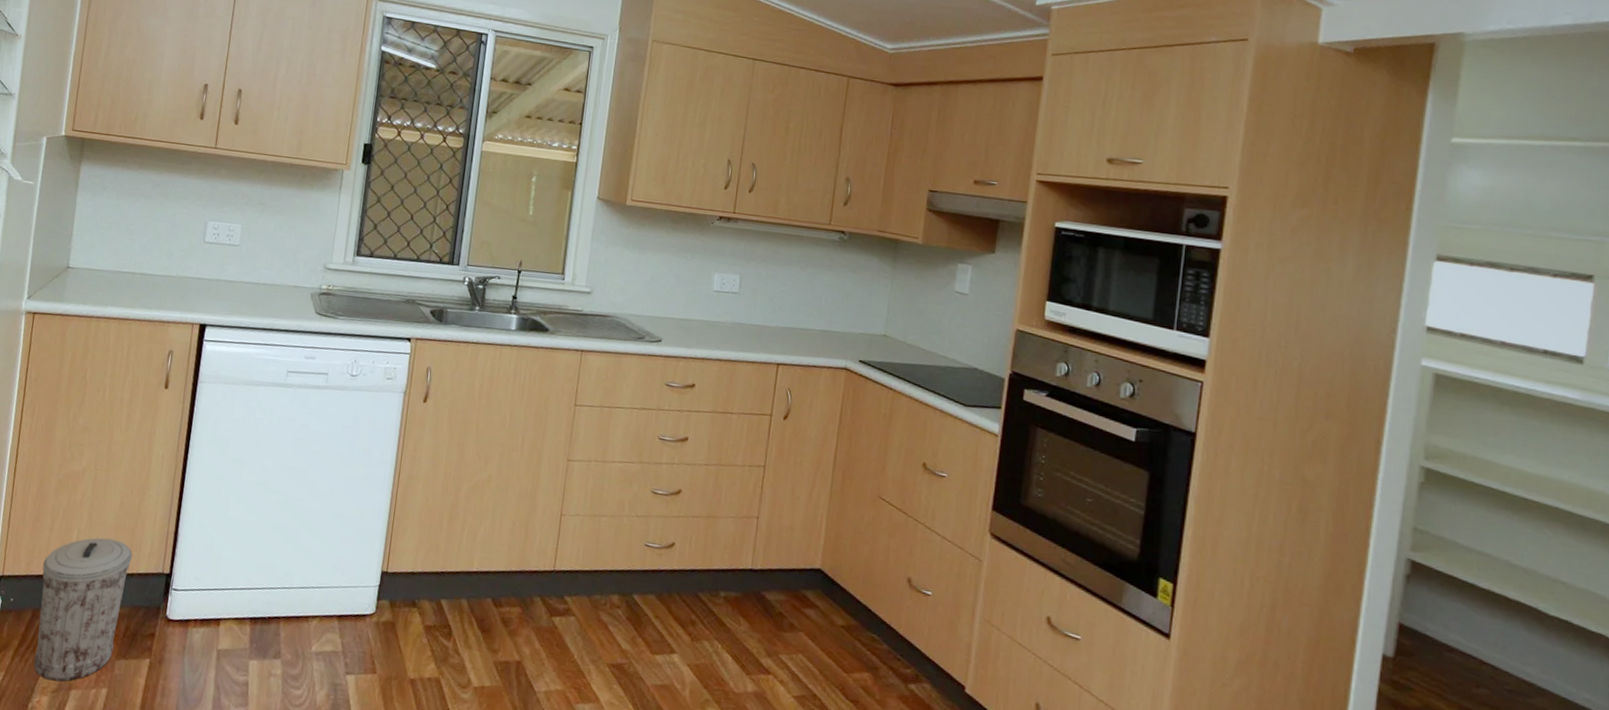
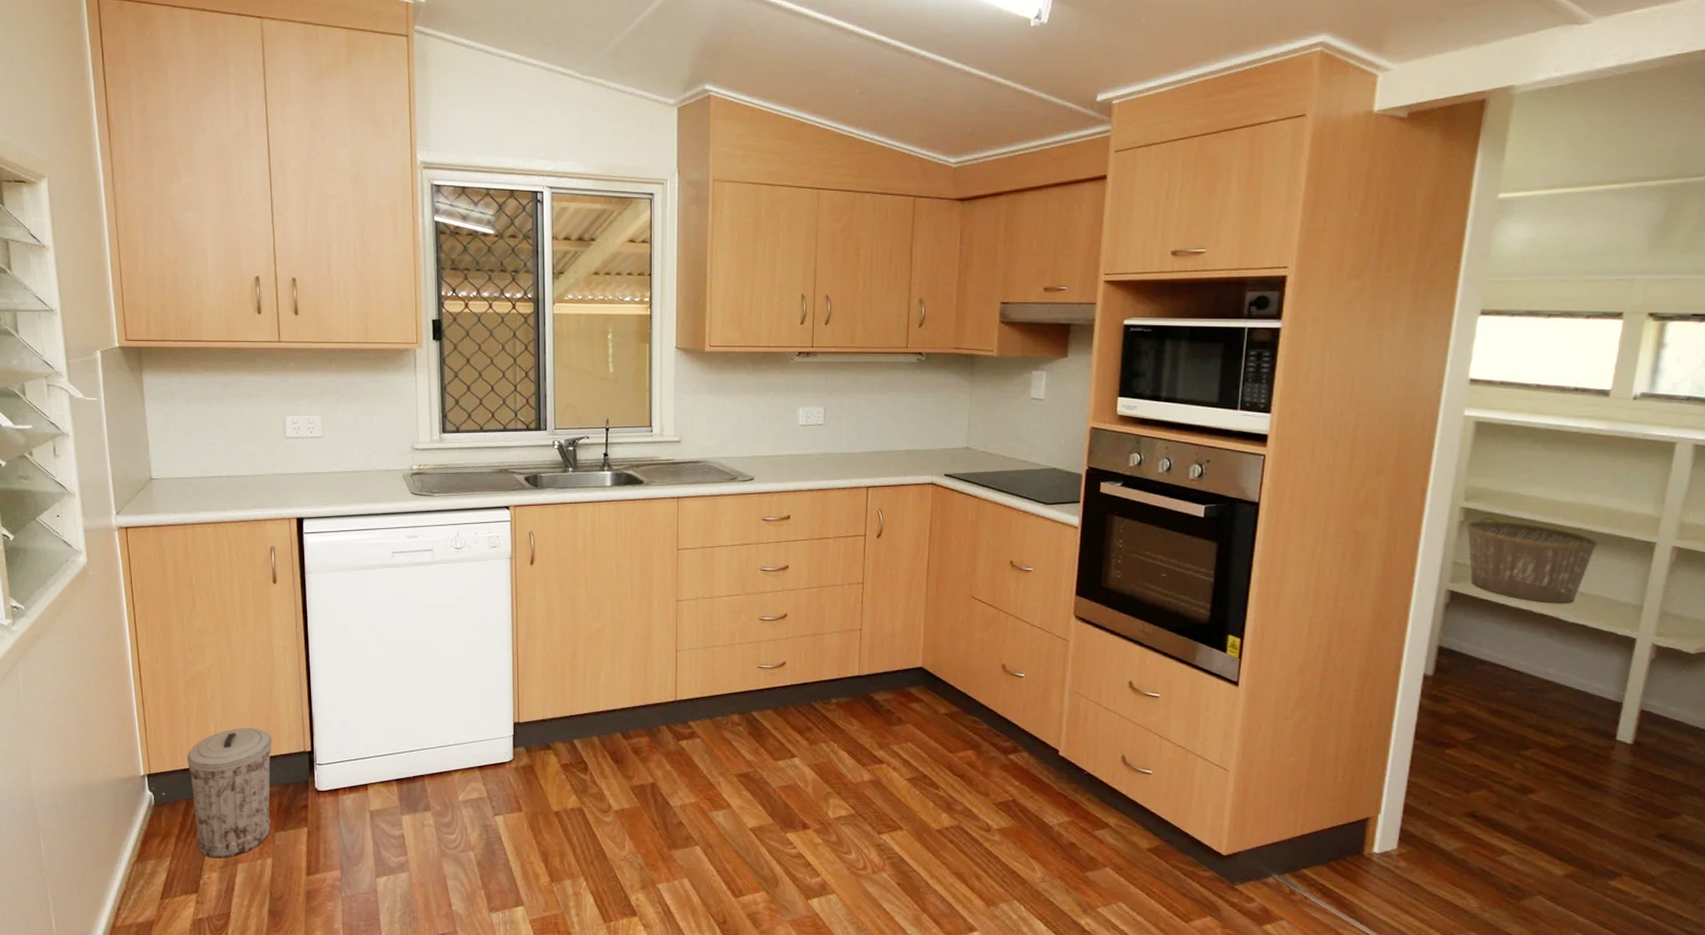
basket: none [1428,481,1580,594] -> present [1466,517,1598,604]

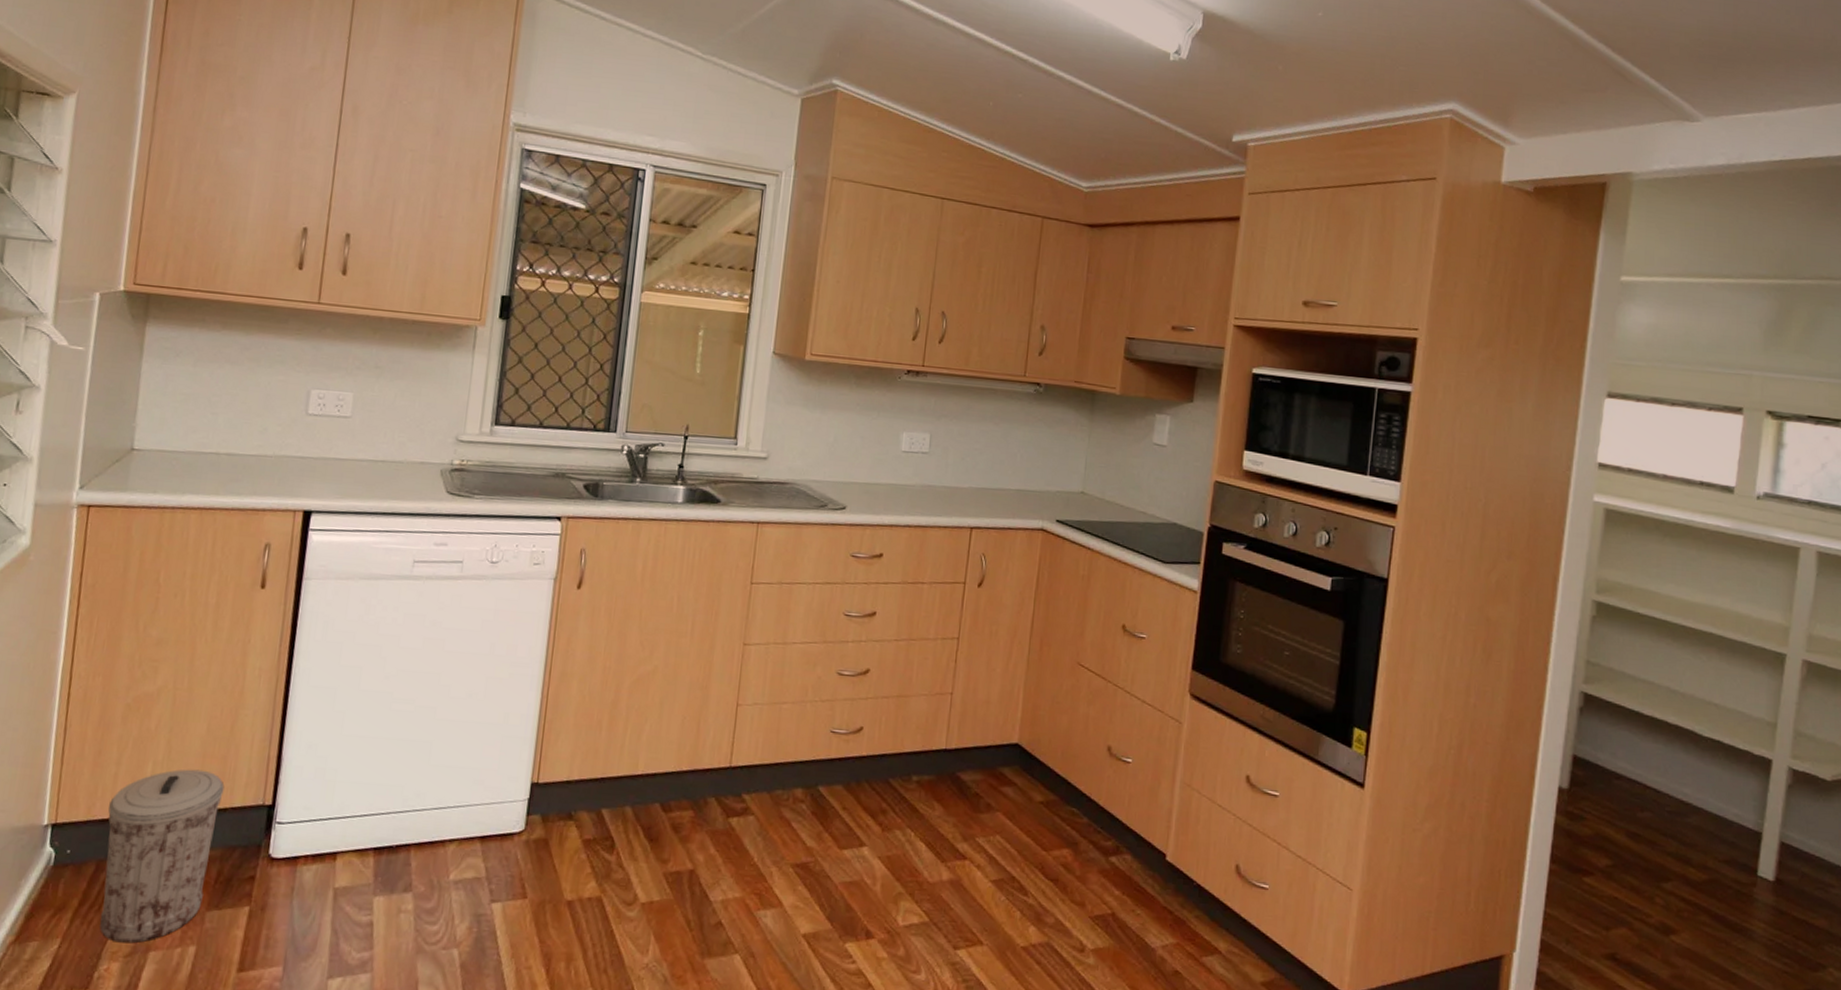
basket: present [1466,517,1598,604] -> none [1599,613,1730,716]

